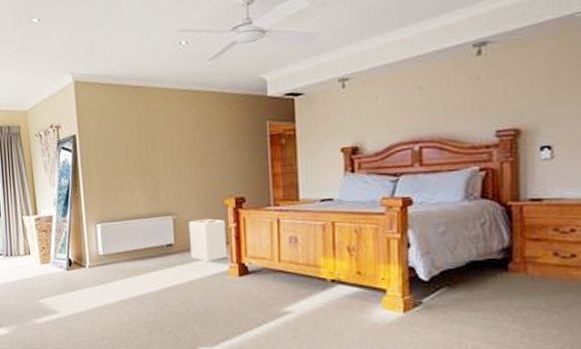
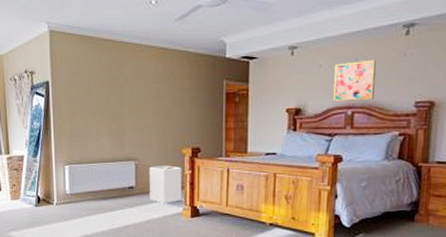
wall art: none [393,86,445,136] -> present [334,59,376,101]

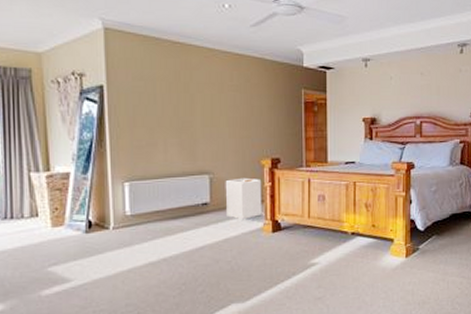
wall art: present [334,59,376,101] -> none [403,74,438,111]

